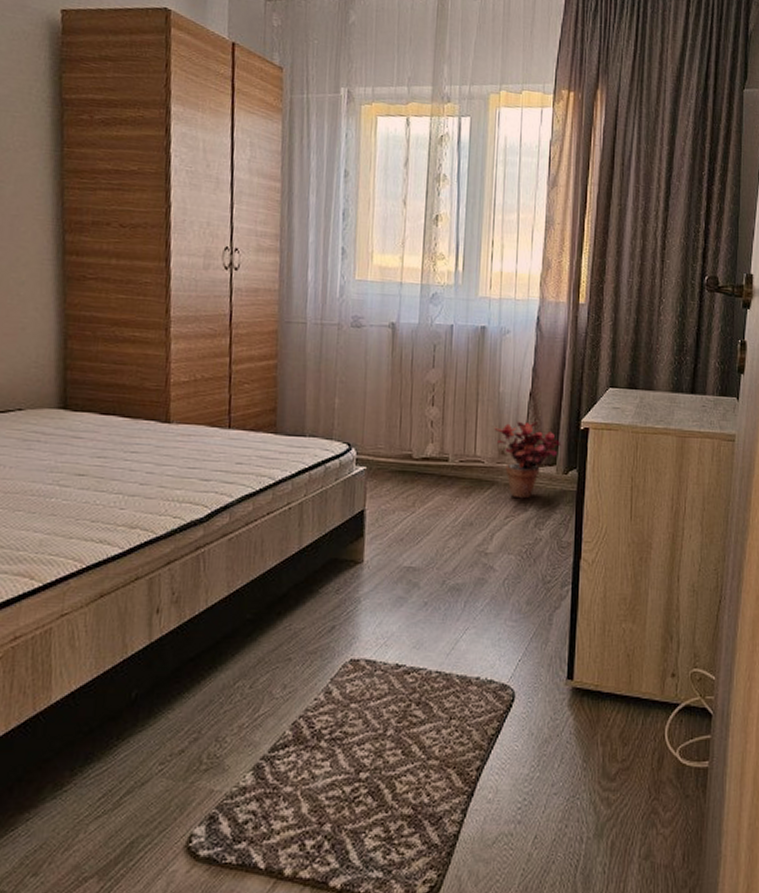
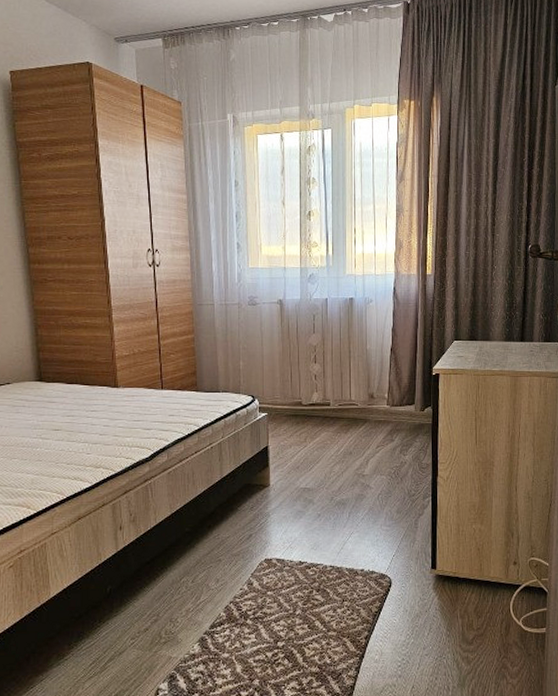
potted plant: present [494,421,562,499] -> none [364,371,418,432]

